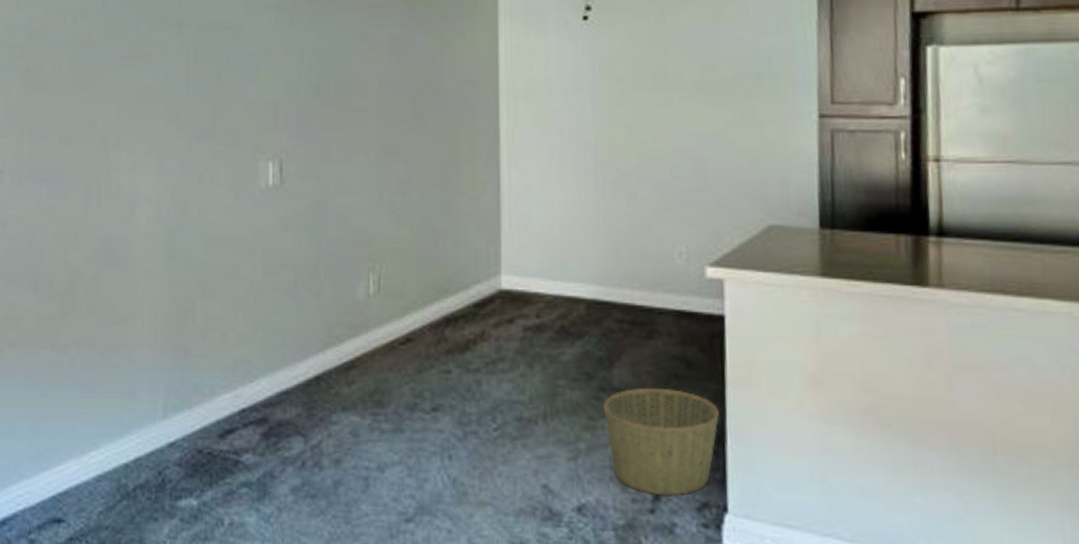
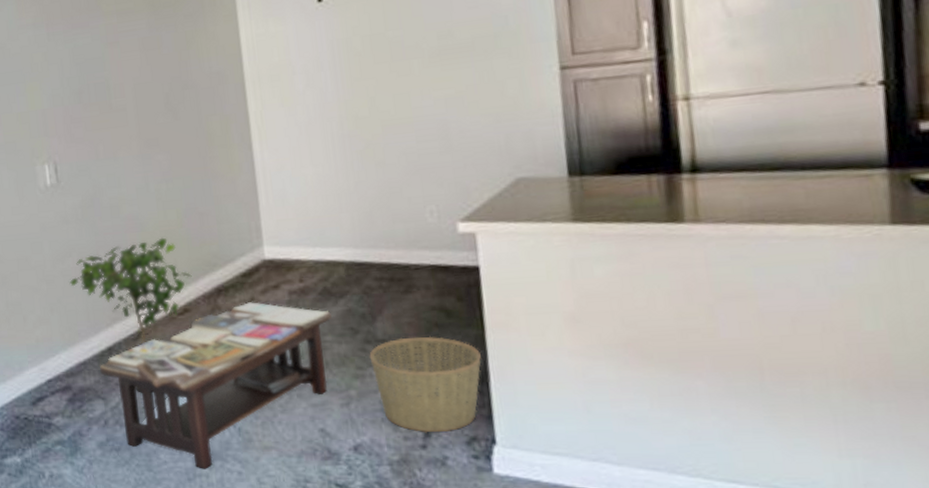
potted plant: none [280,255,420,432] -> present [69,237,192,393]
coffee table: none [304,336,567,525] -> present [100,302,332,469]

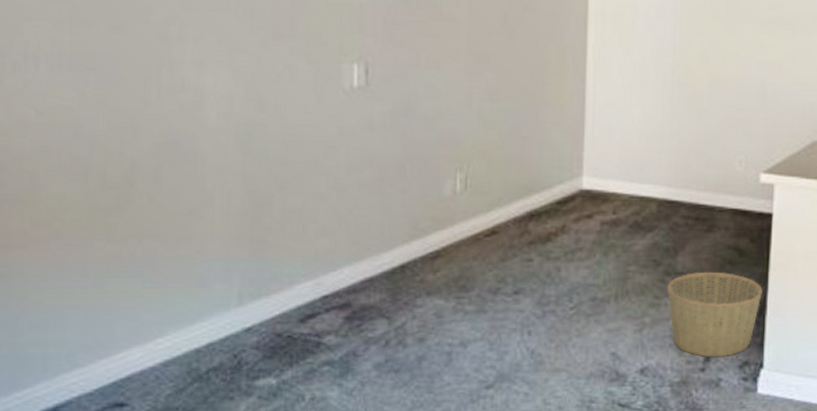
potted plant: present [69,237,192,393] -> none [365,157,505,314]
coffee table: present [100,302,332,469] -> none [388,229,638,391]

